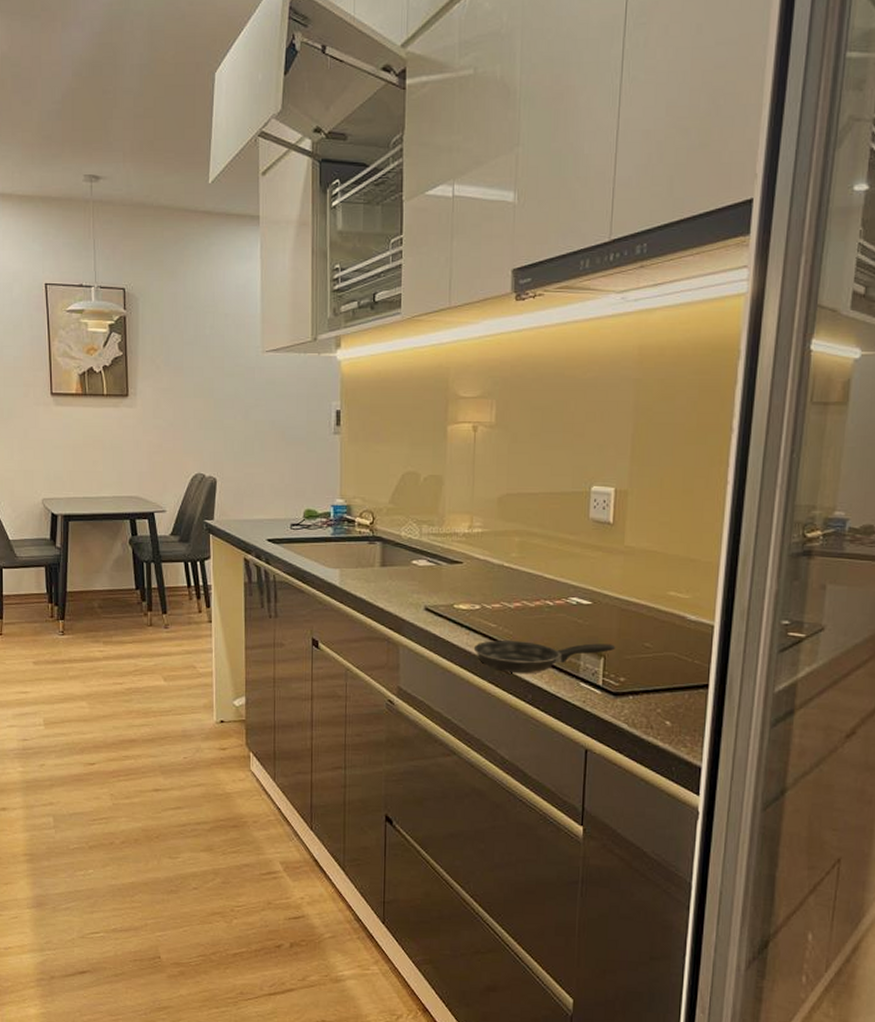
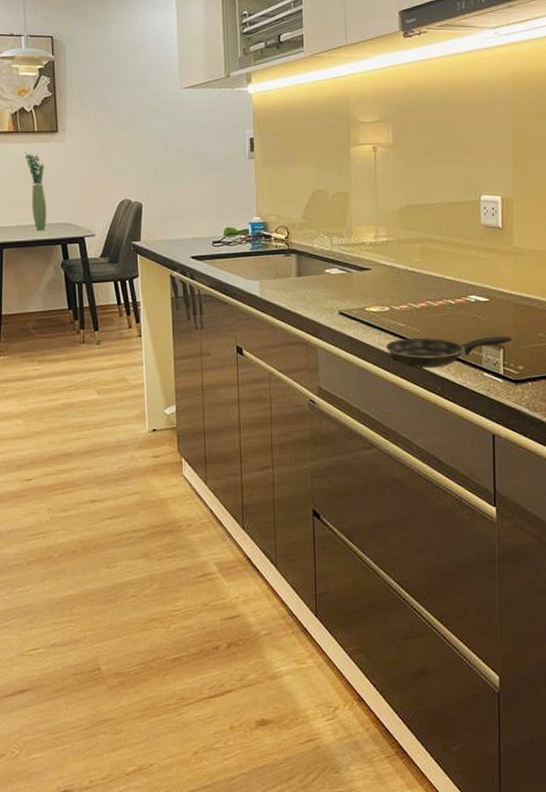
vase: none [93,416,115,504] -> present [24,151,47,232]

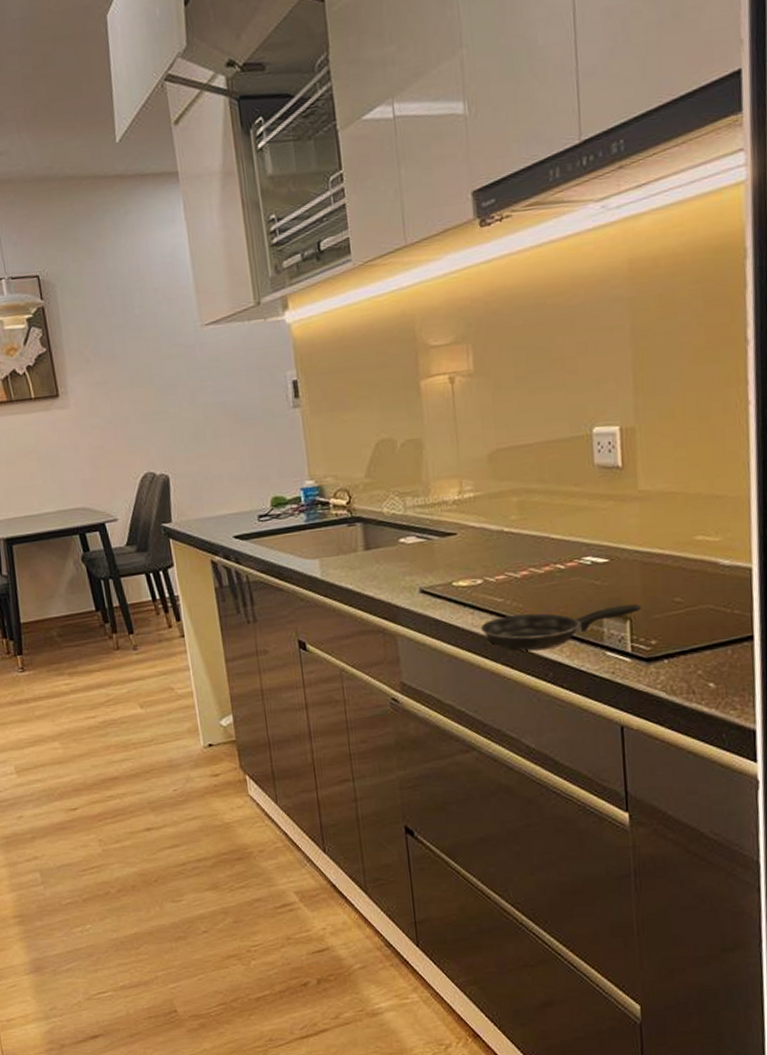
vase: present [24,151,47,232] -> none [23,424,60,521]

